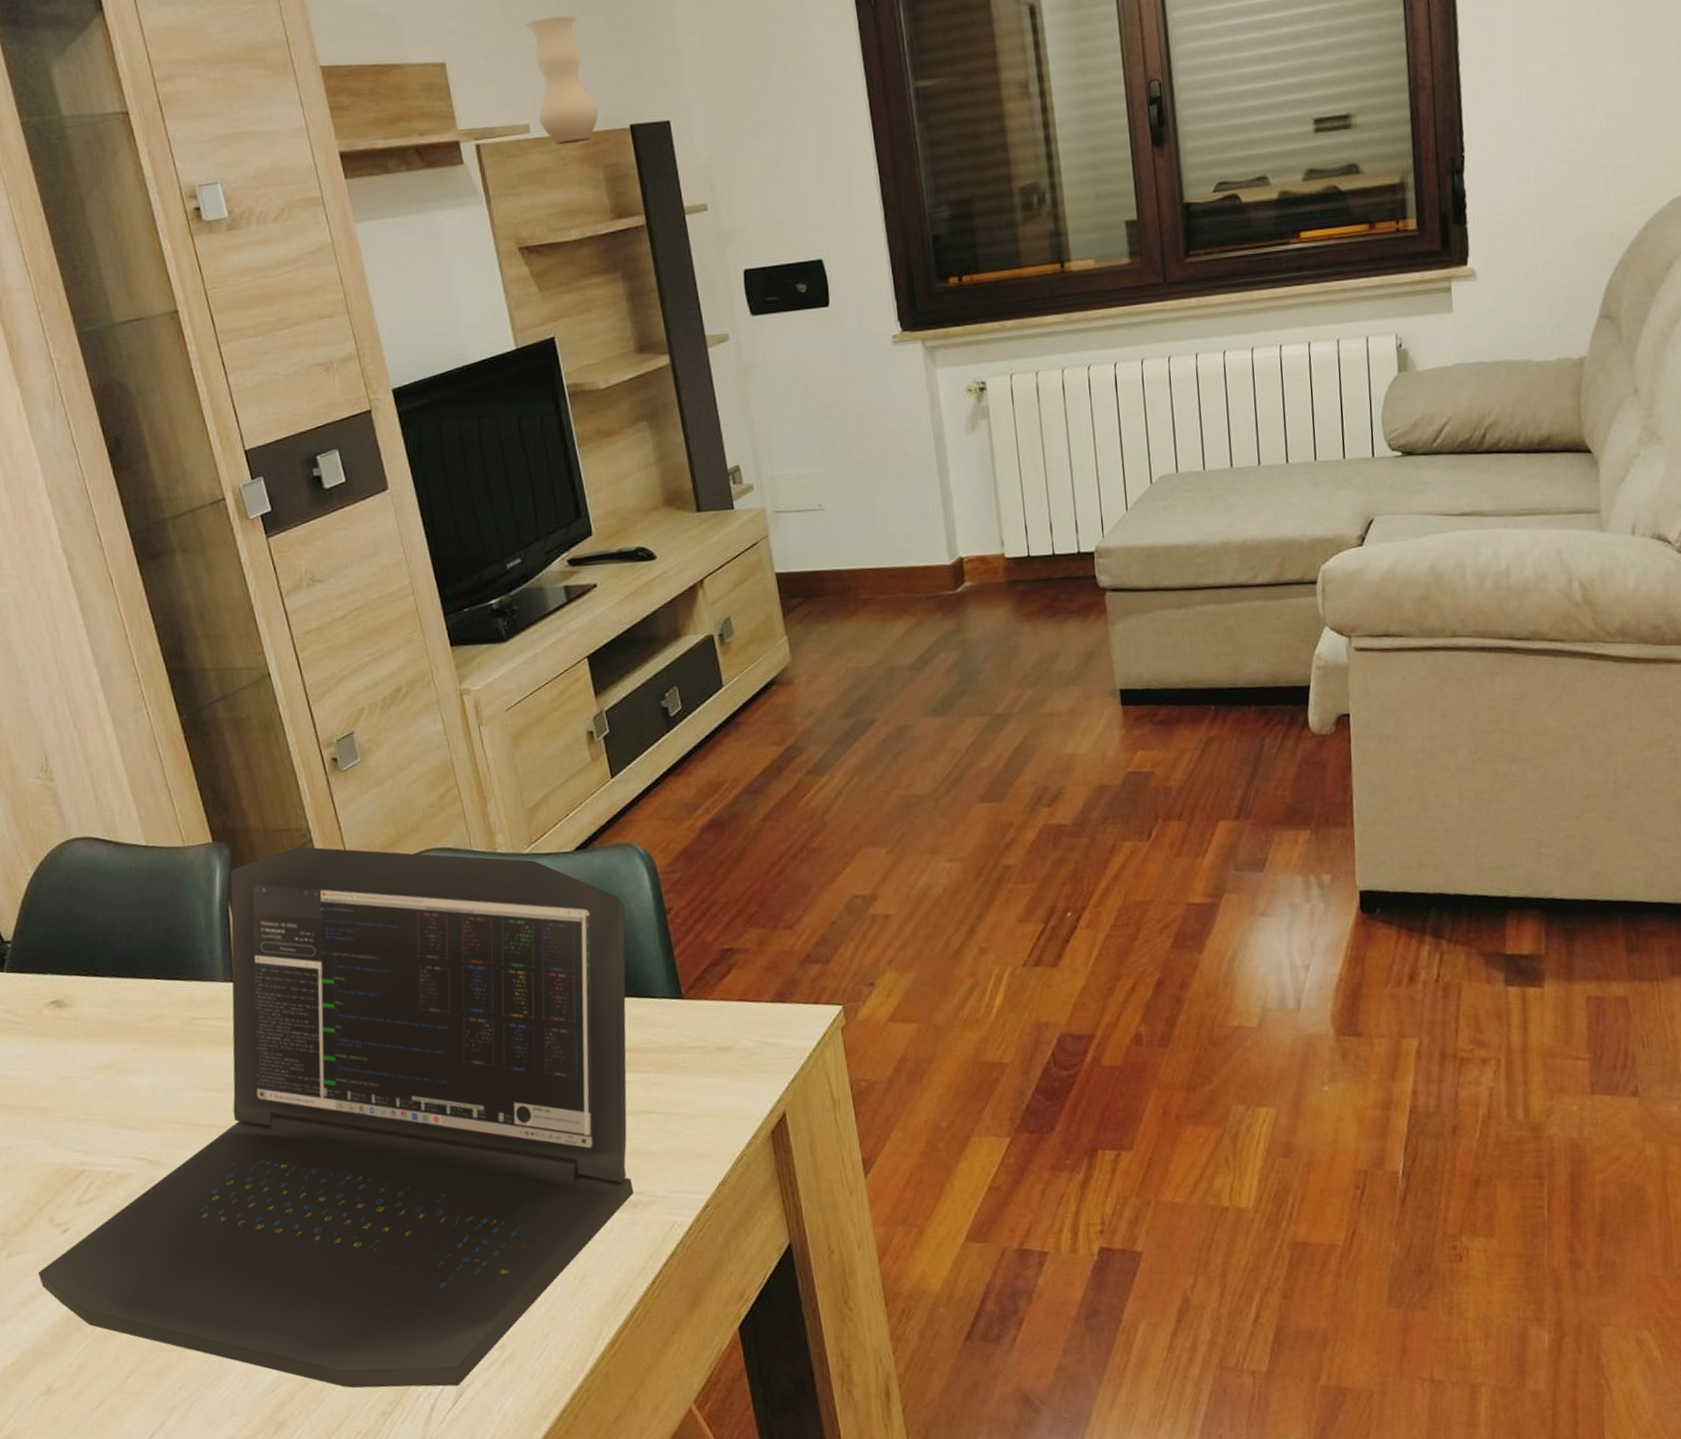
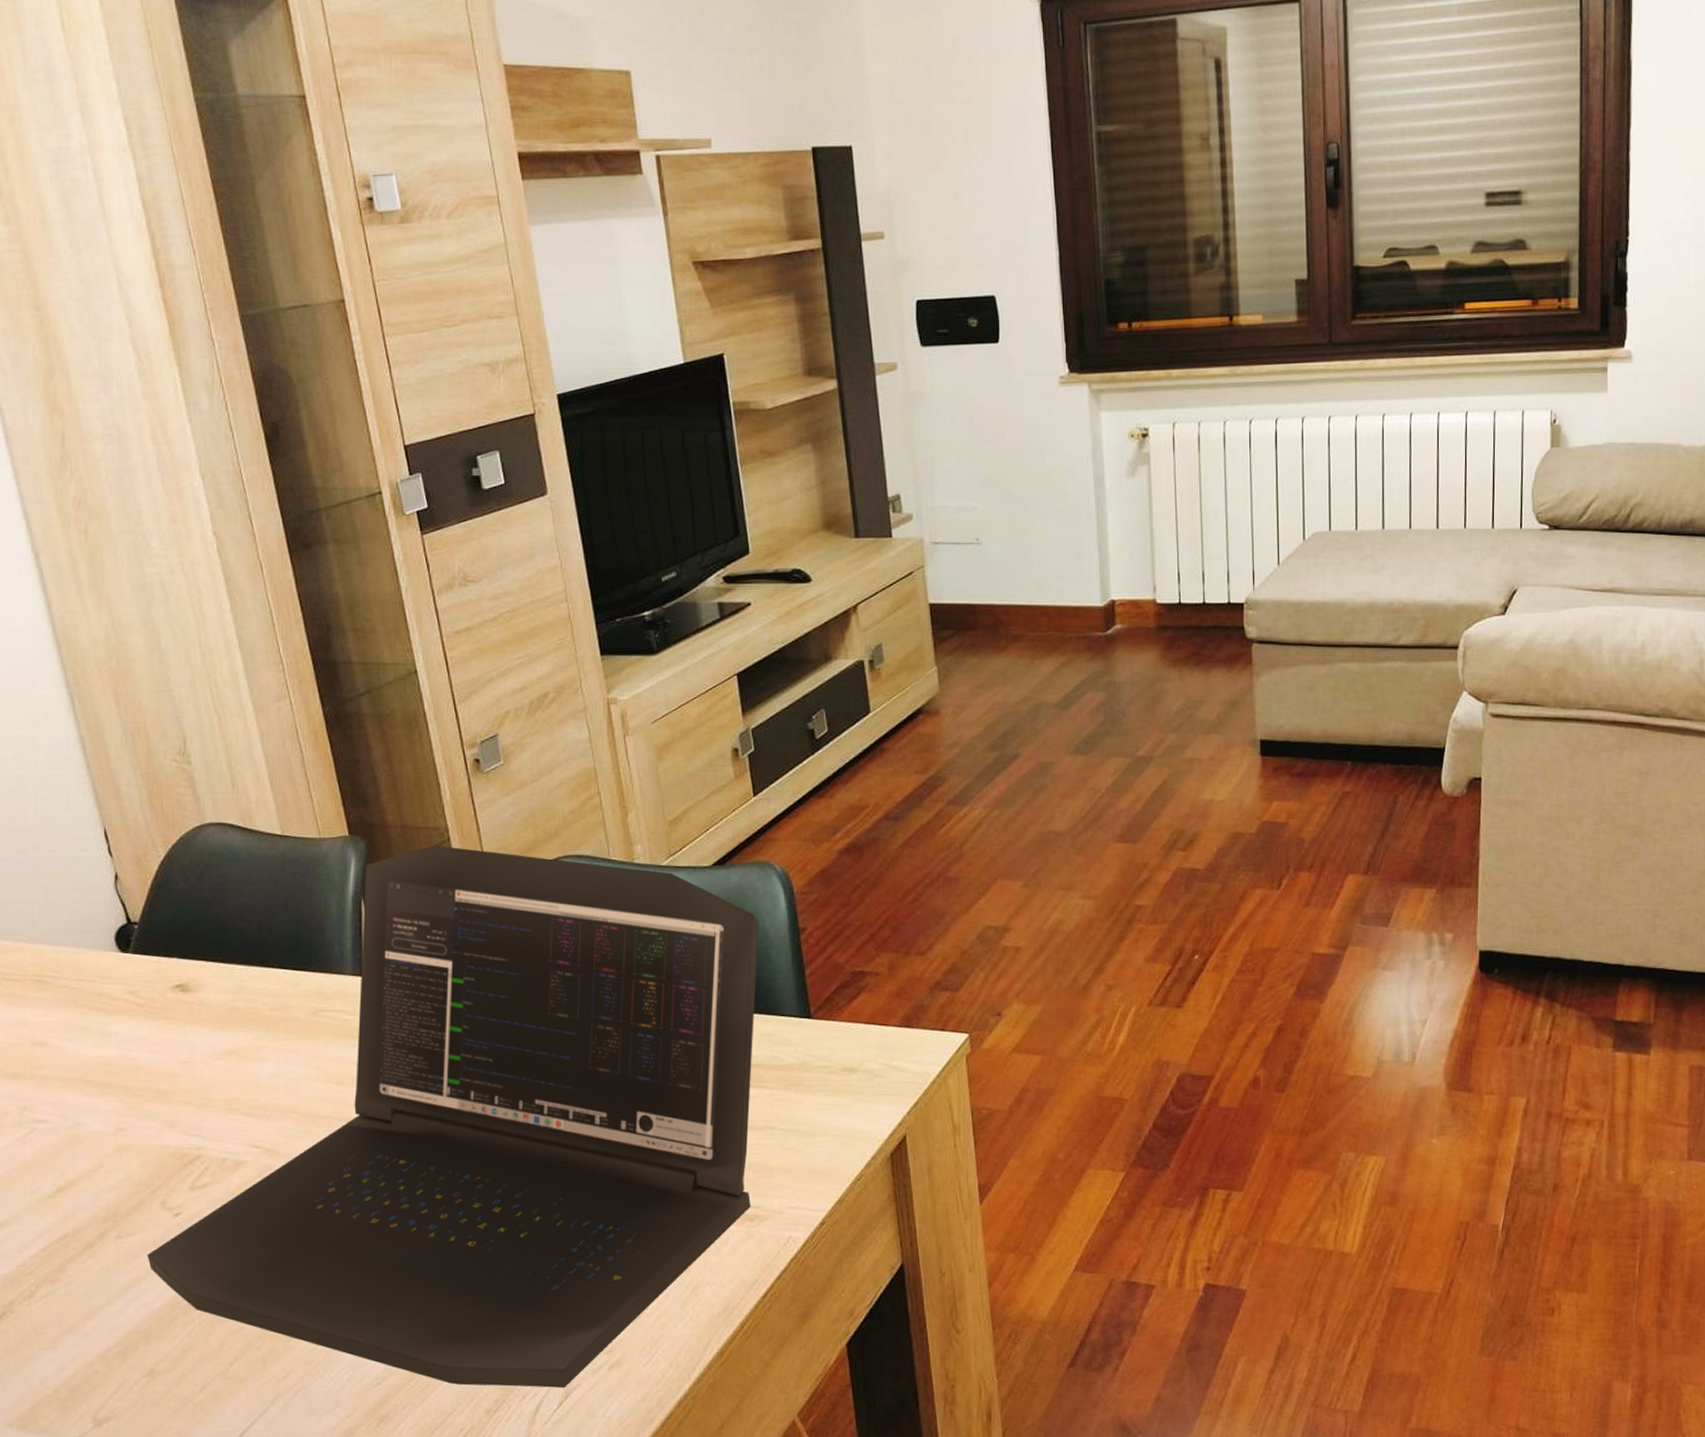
vase: present [525,15,599,145] -> none [713,33,781,162]

